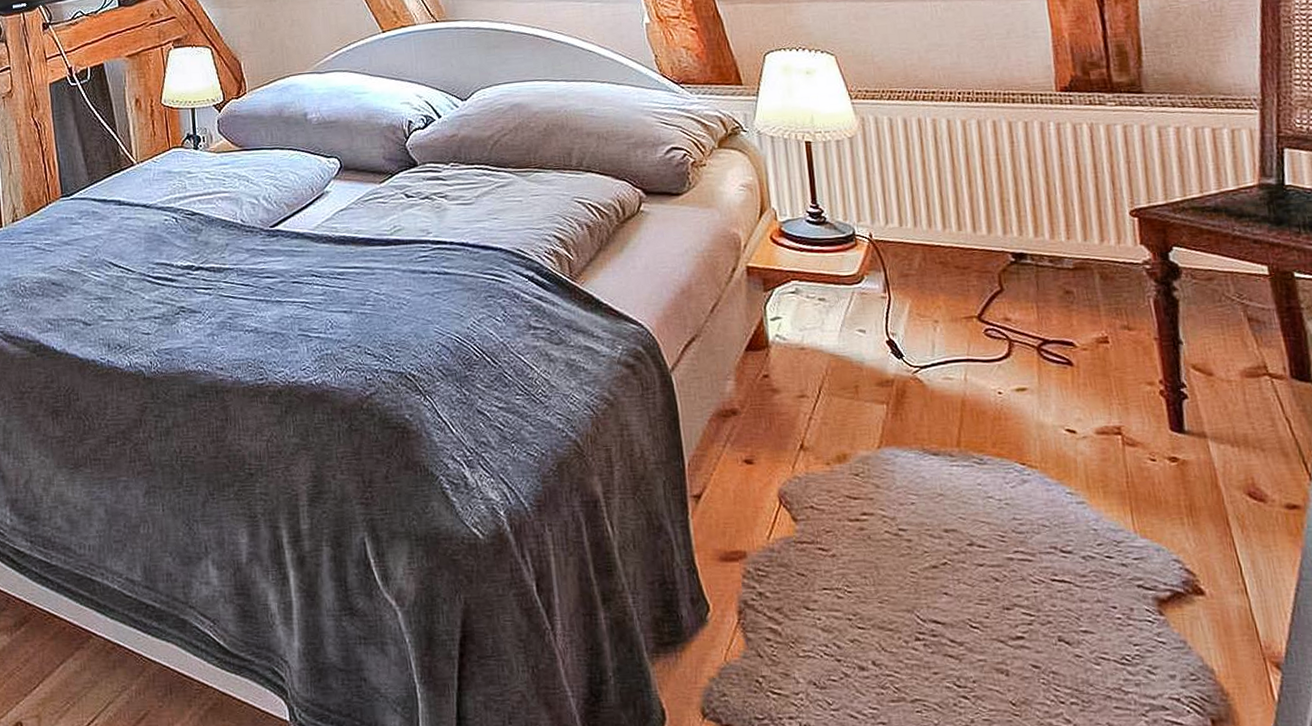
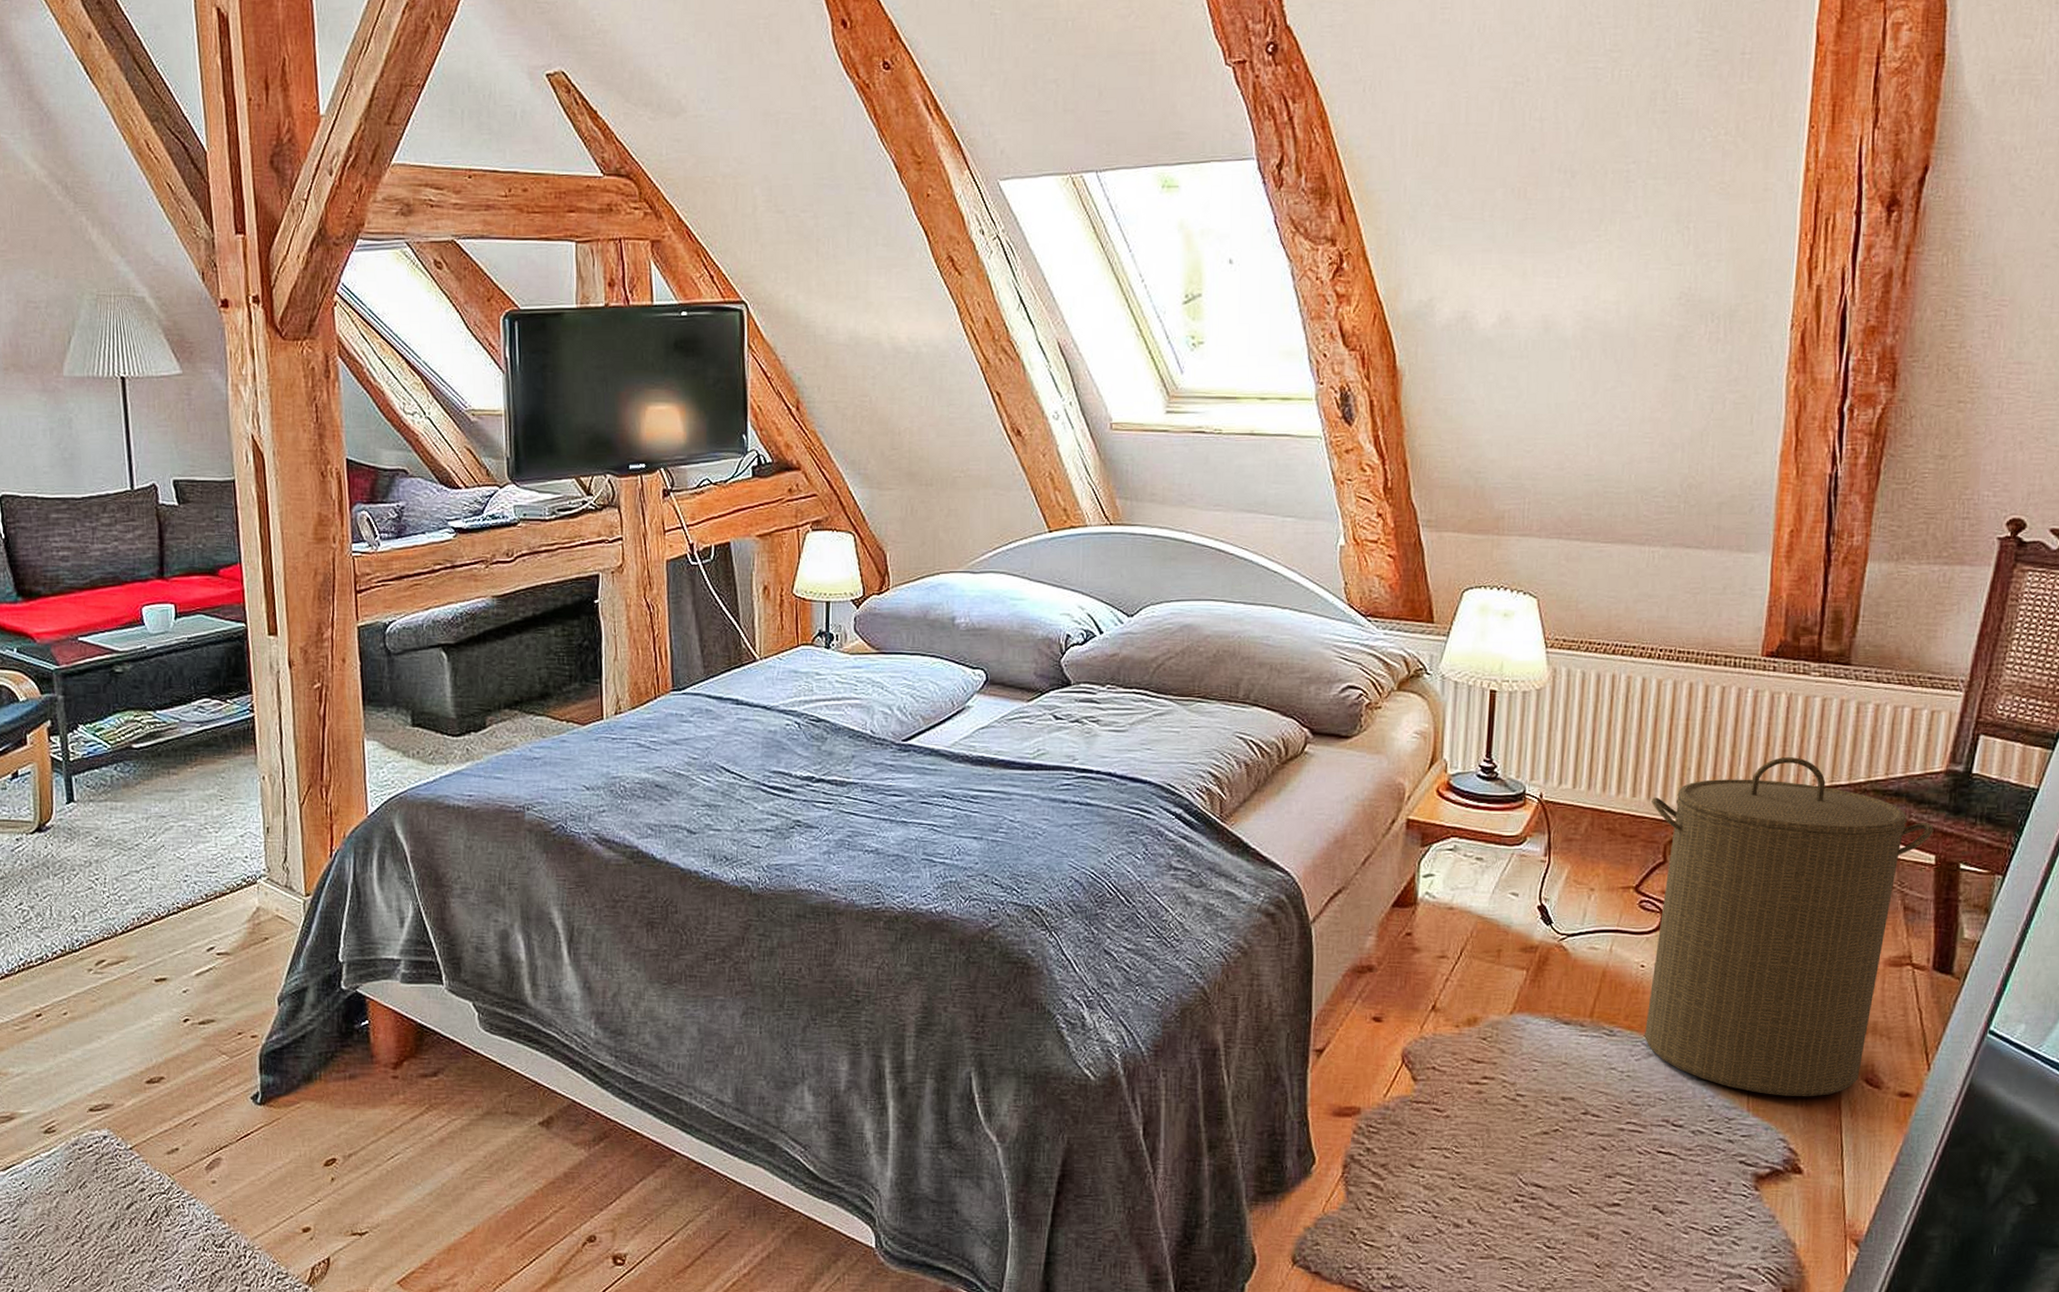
laundry hamper: none [977,182,1260,516] -> present [1644,757,1934,1097]

